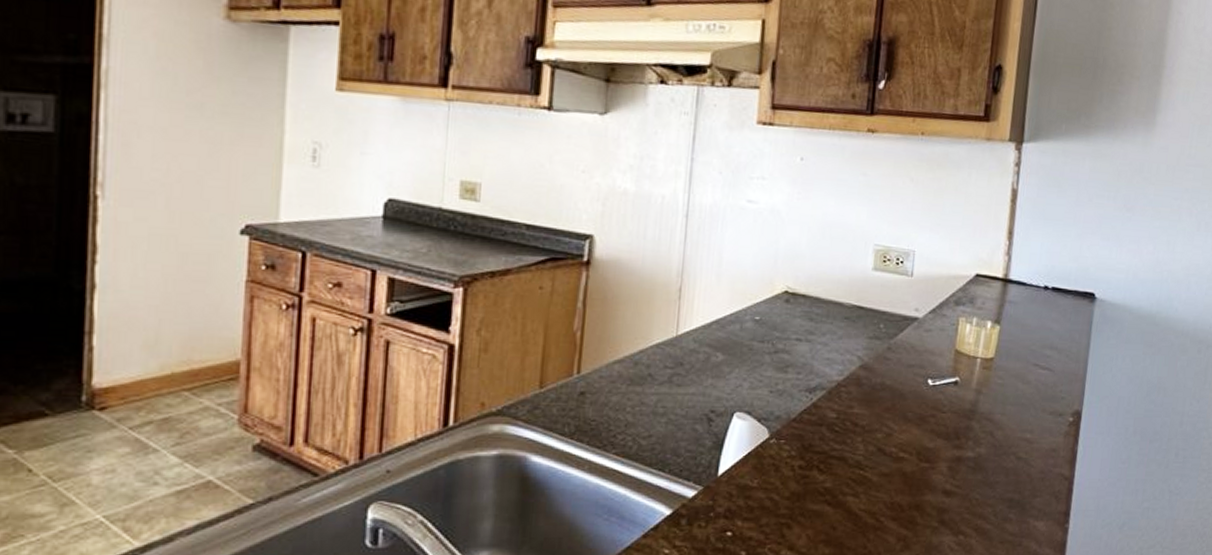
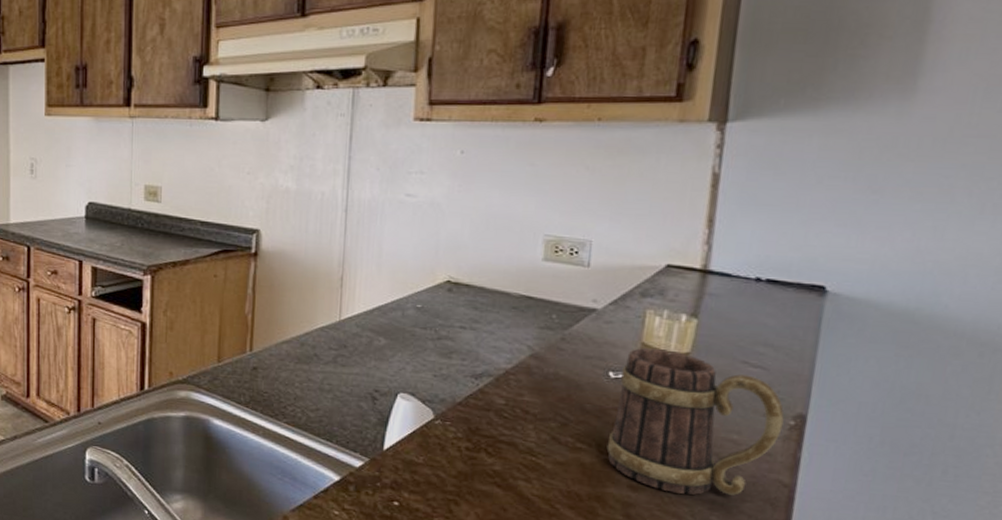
mug: none [925,355,1066,495] -> present [606,348,785,495]

